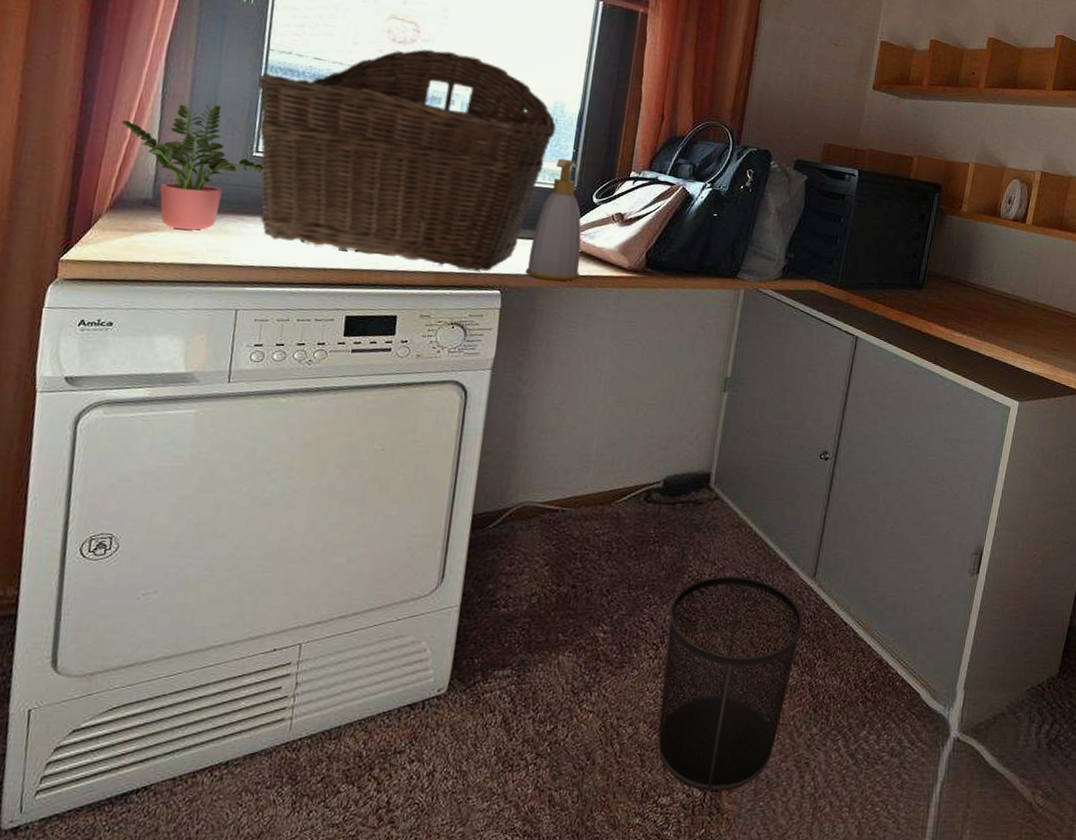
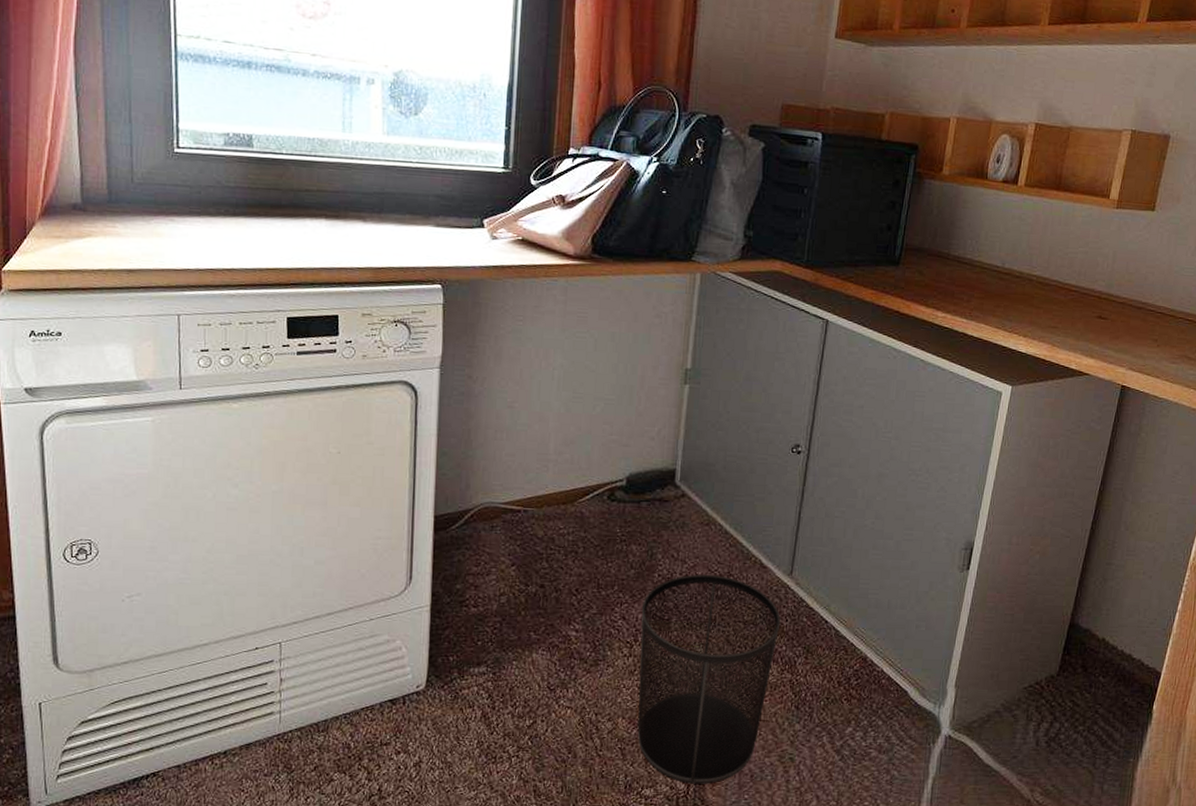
potted plant: present [122,104,264,230] -> none [41,99,187,234]
wicker basket: present [258,49,556,271] -> none [169,23,484,264]
soap bottle: present [525,158,582,282] -> none [465,137,523,273]

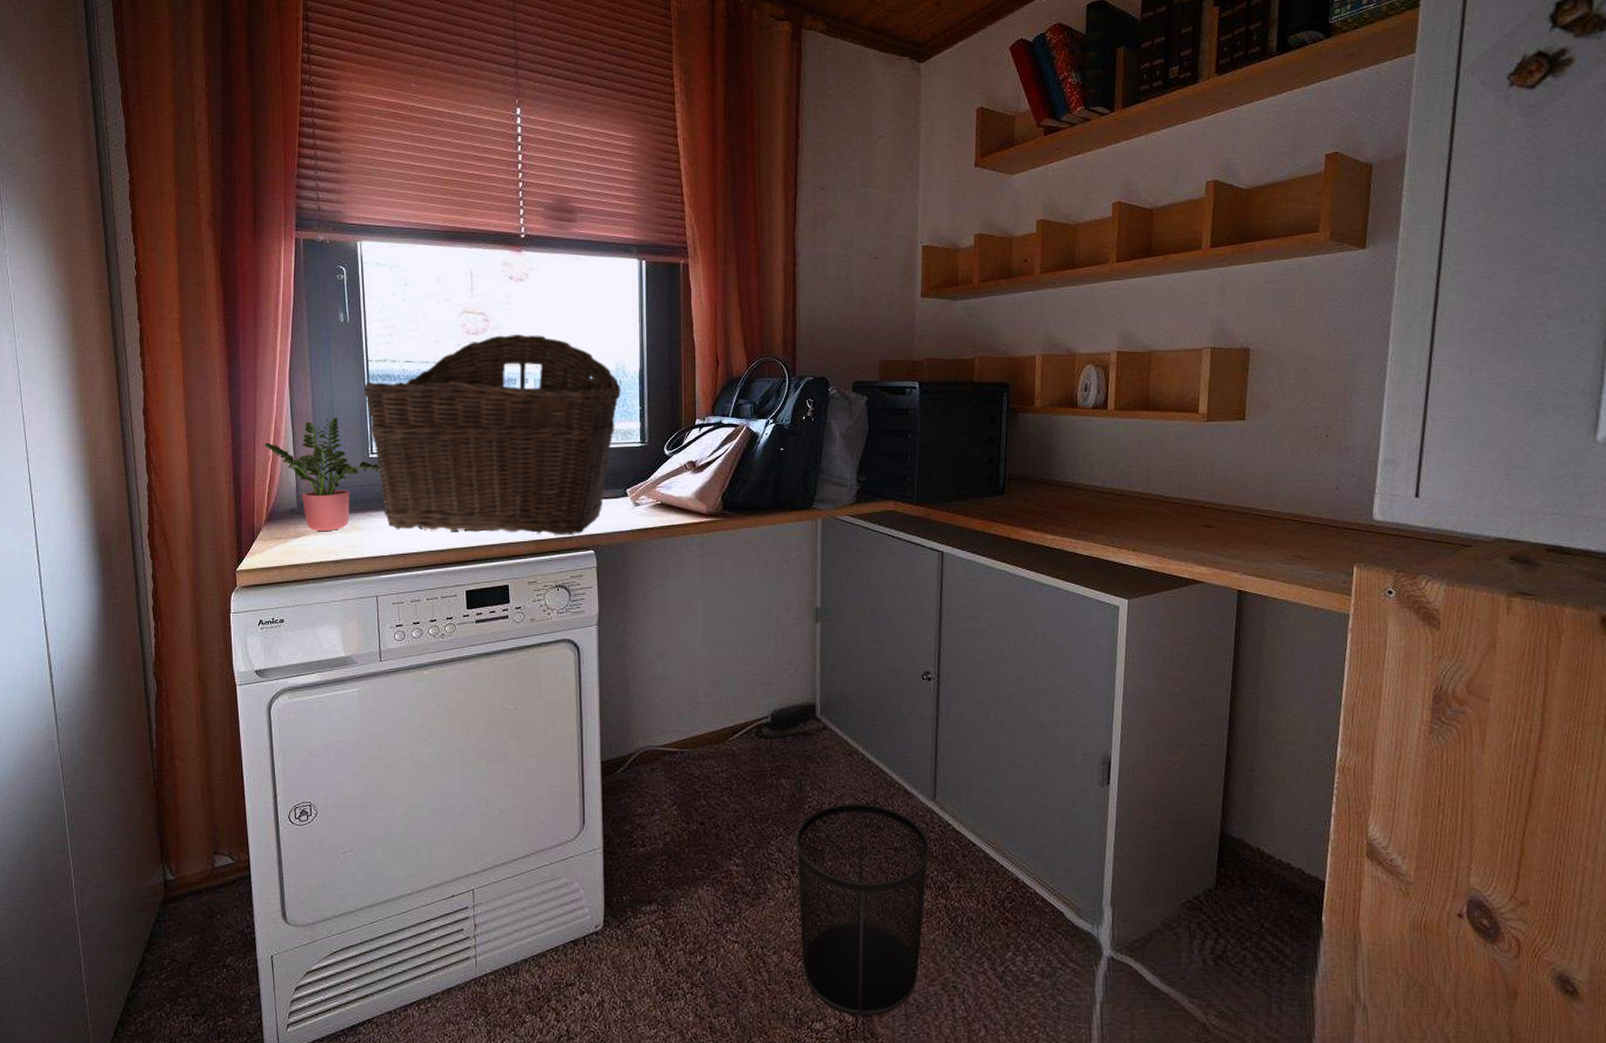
potted plant: none [41,99,187,234] -> present [265,417,380,531]
wicker basket: none [169,23,484,264] -> present [363,334,620,535]

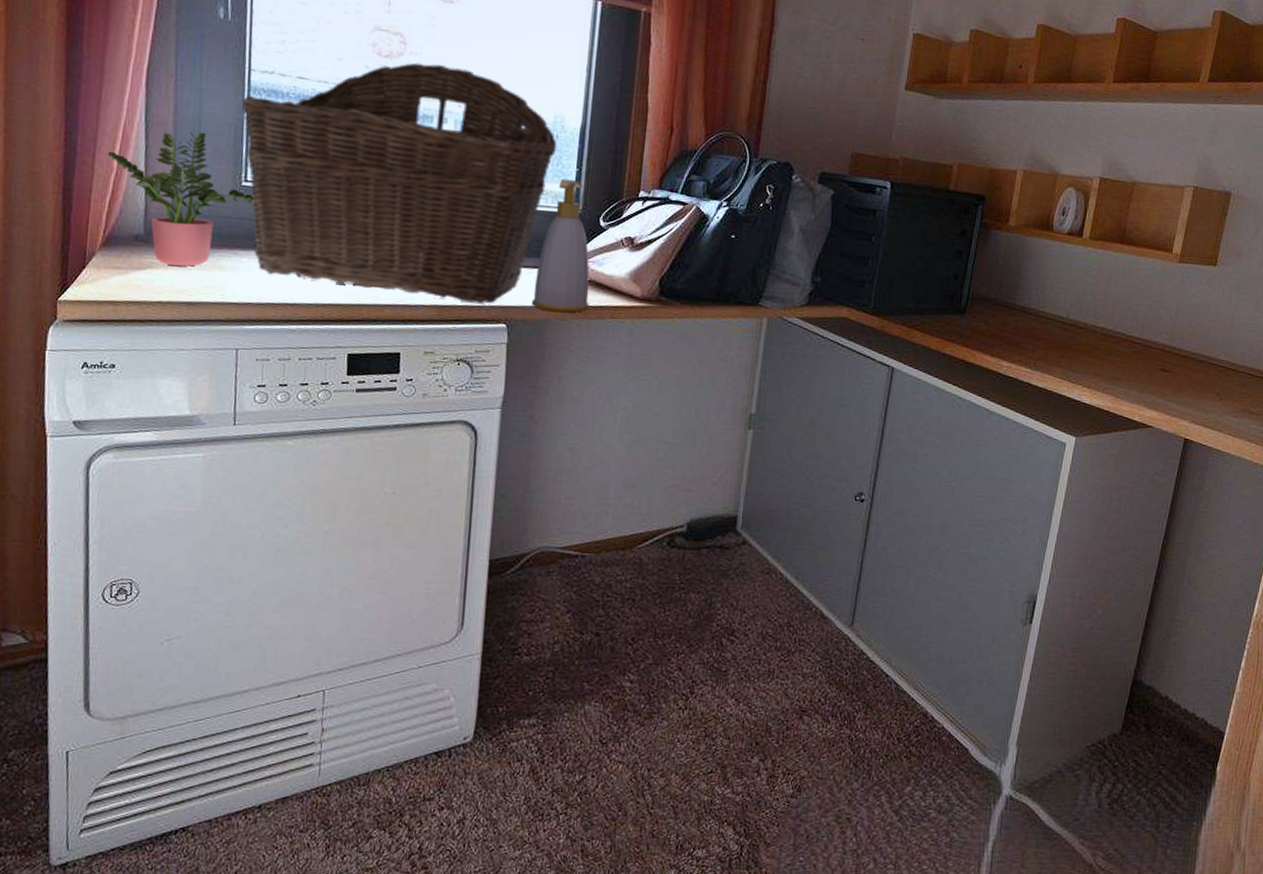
soap bottle: none [613,417,663,535] -> present [531,178,590,313]
waste bin: present [795,803,930,1016] -> none [691,624,841,845]

